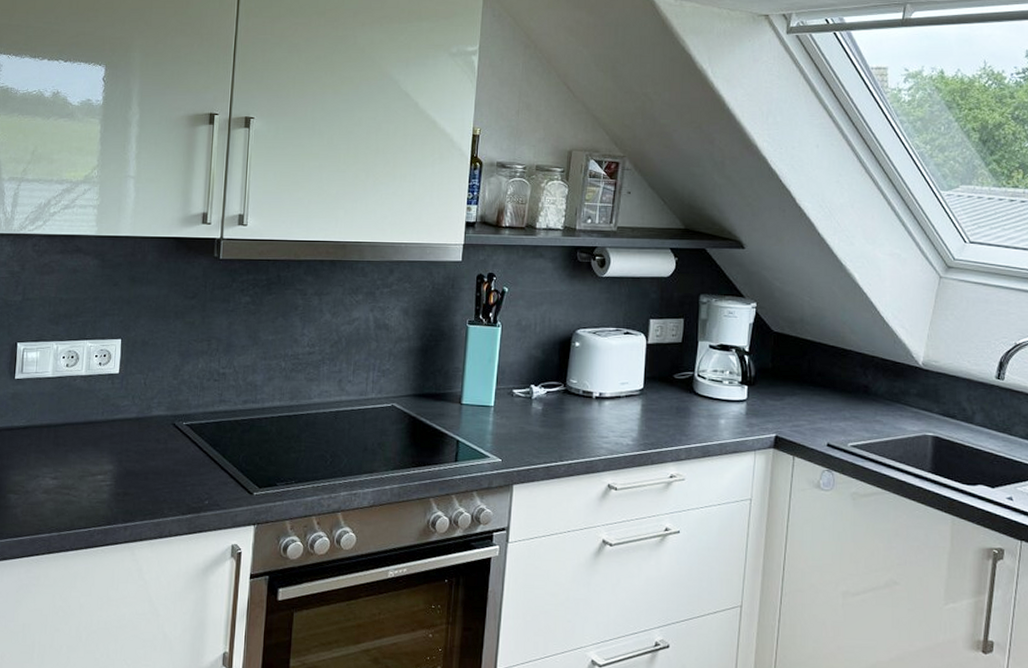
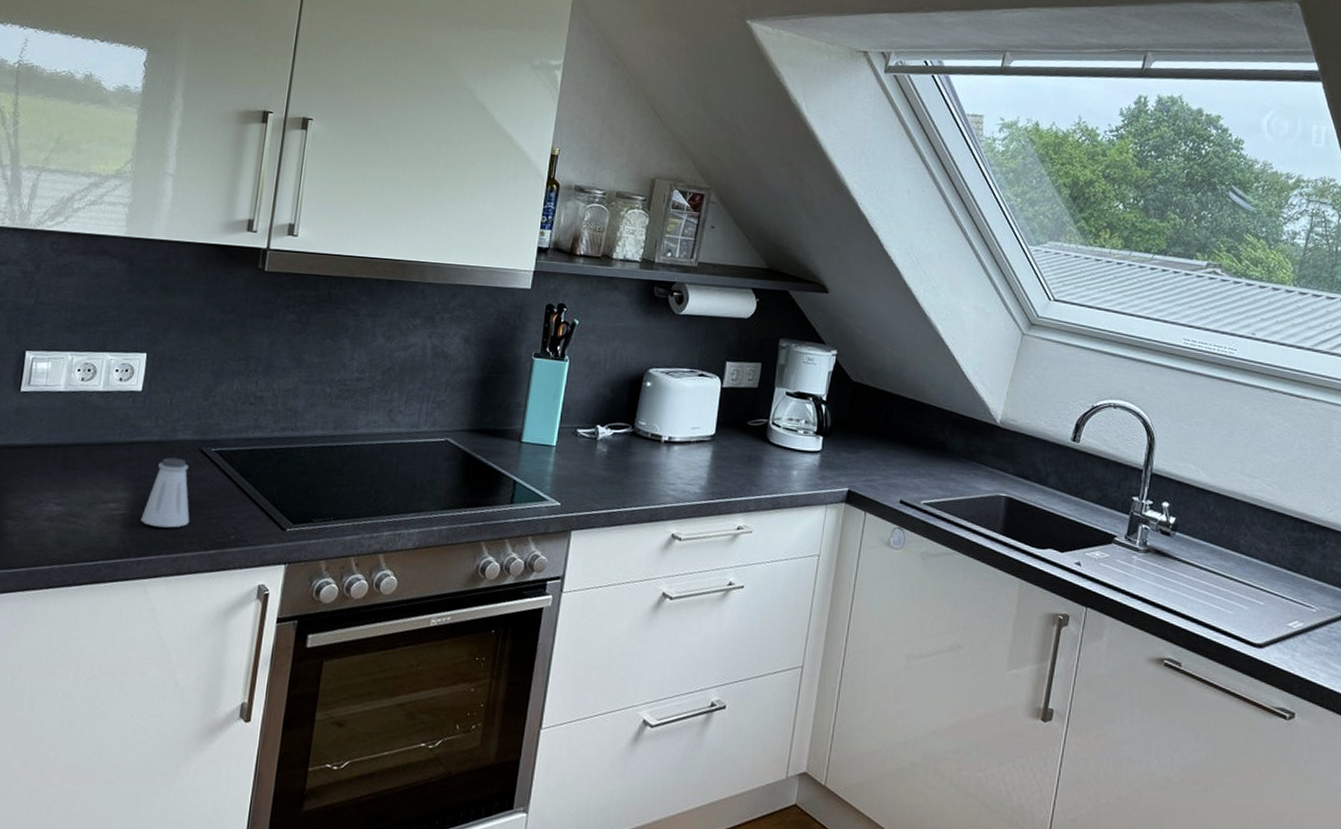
saltshaker: none [125,432,168,496] -> present [140,457,190,528]

